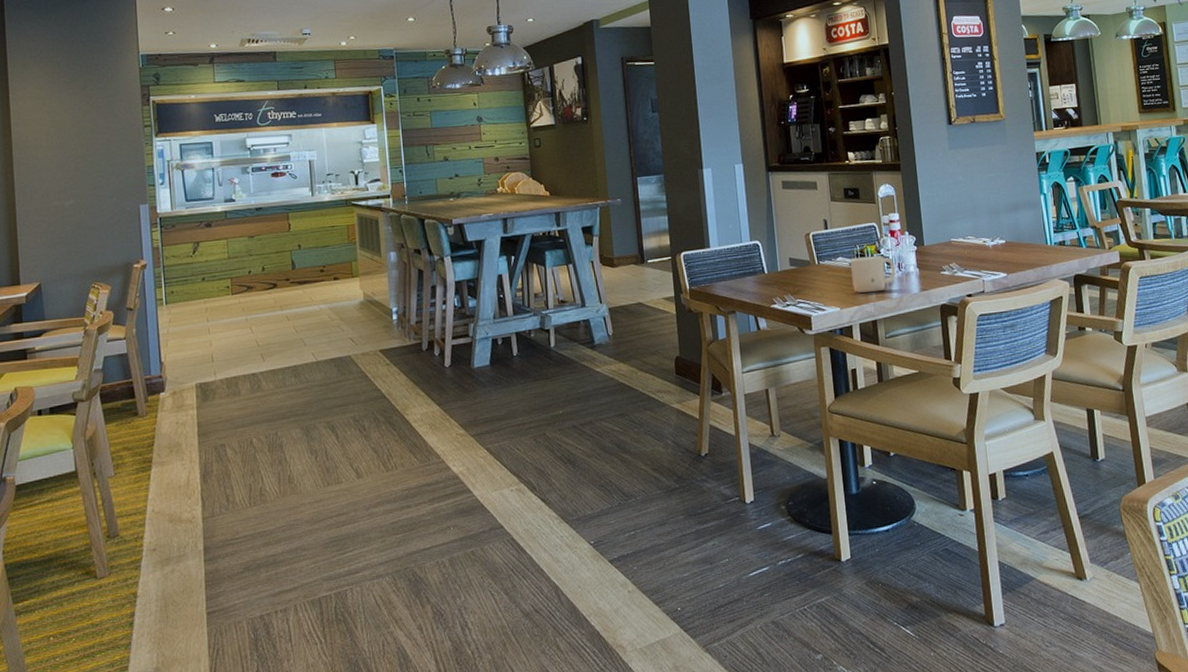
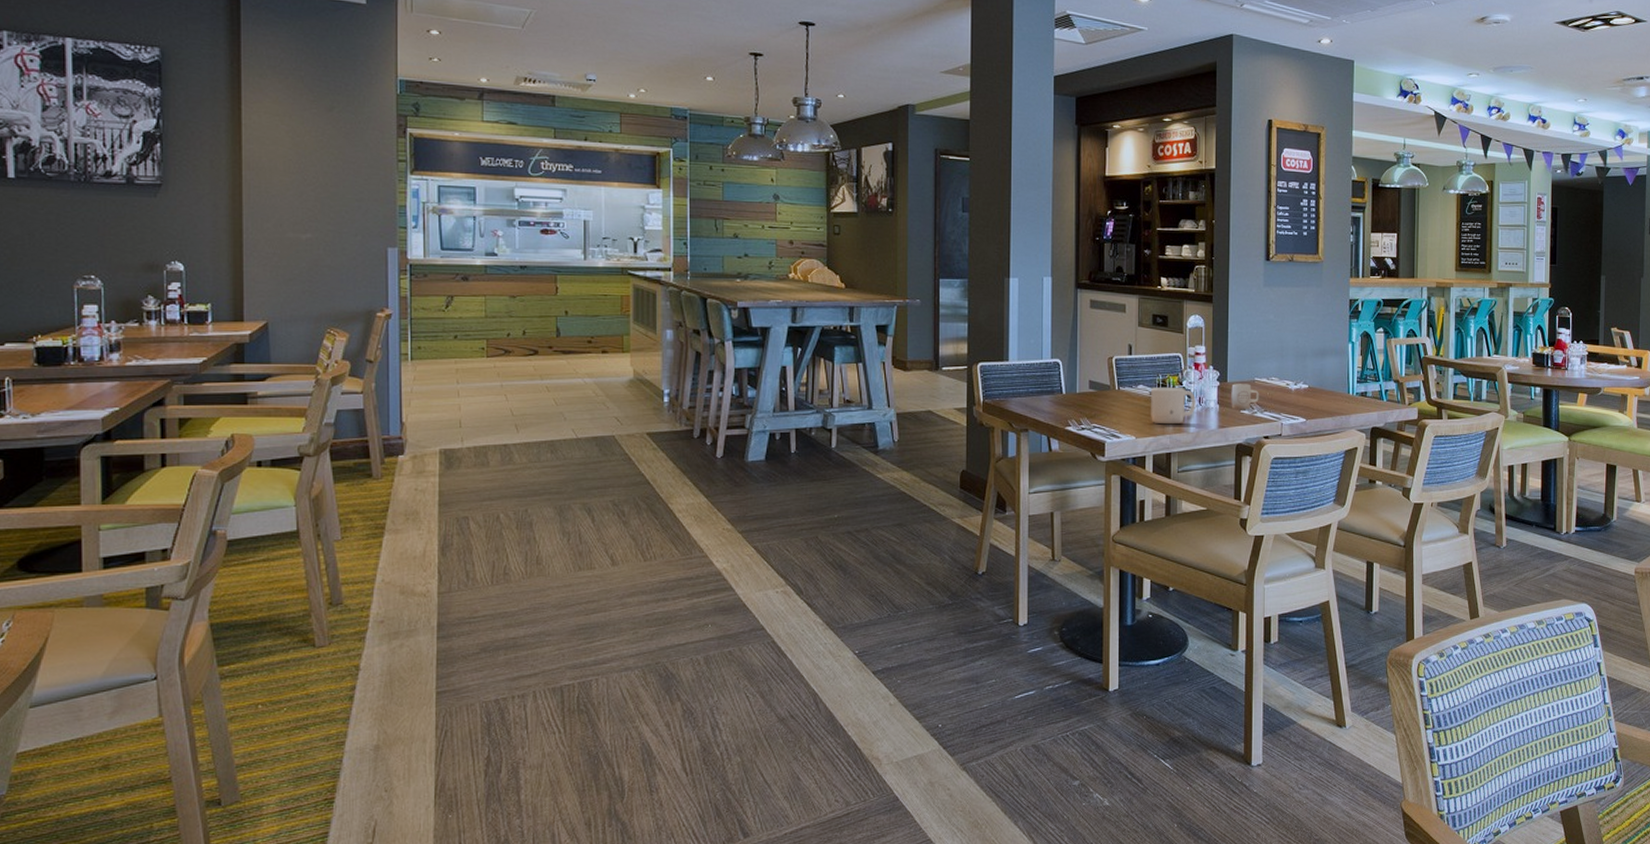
mug: none [929,245,958,272] -> present [1231,383,1259,410]

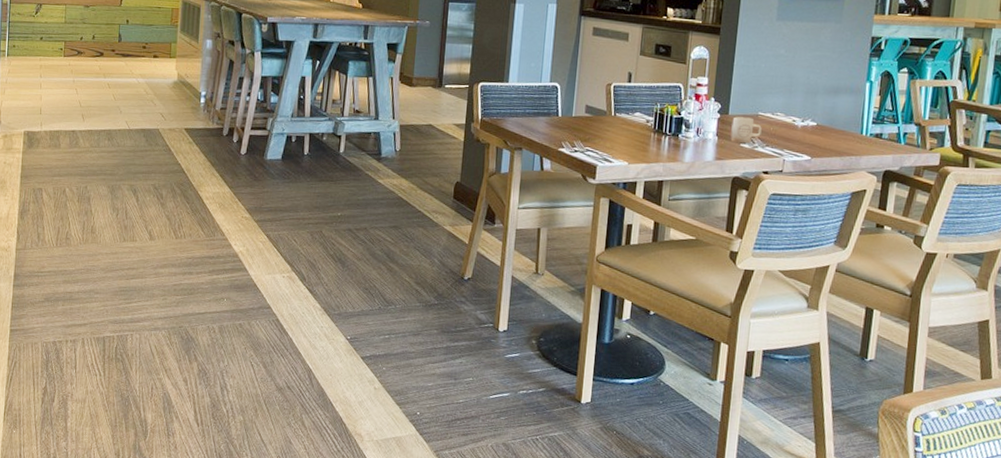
mug: present [1150,387,1196,425] -> none [645,116,694,154]

